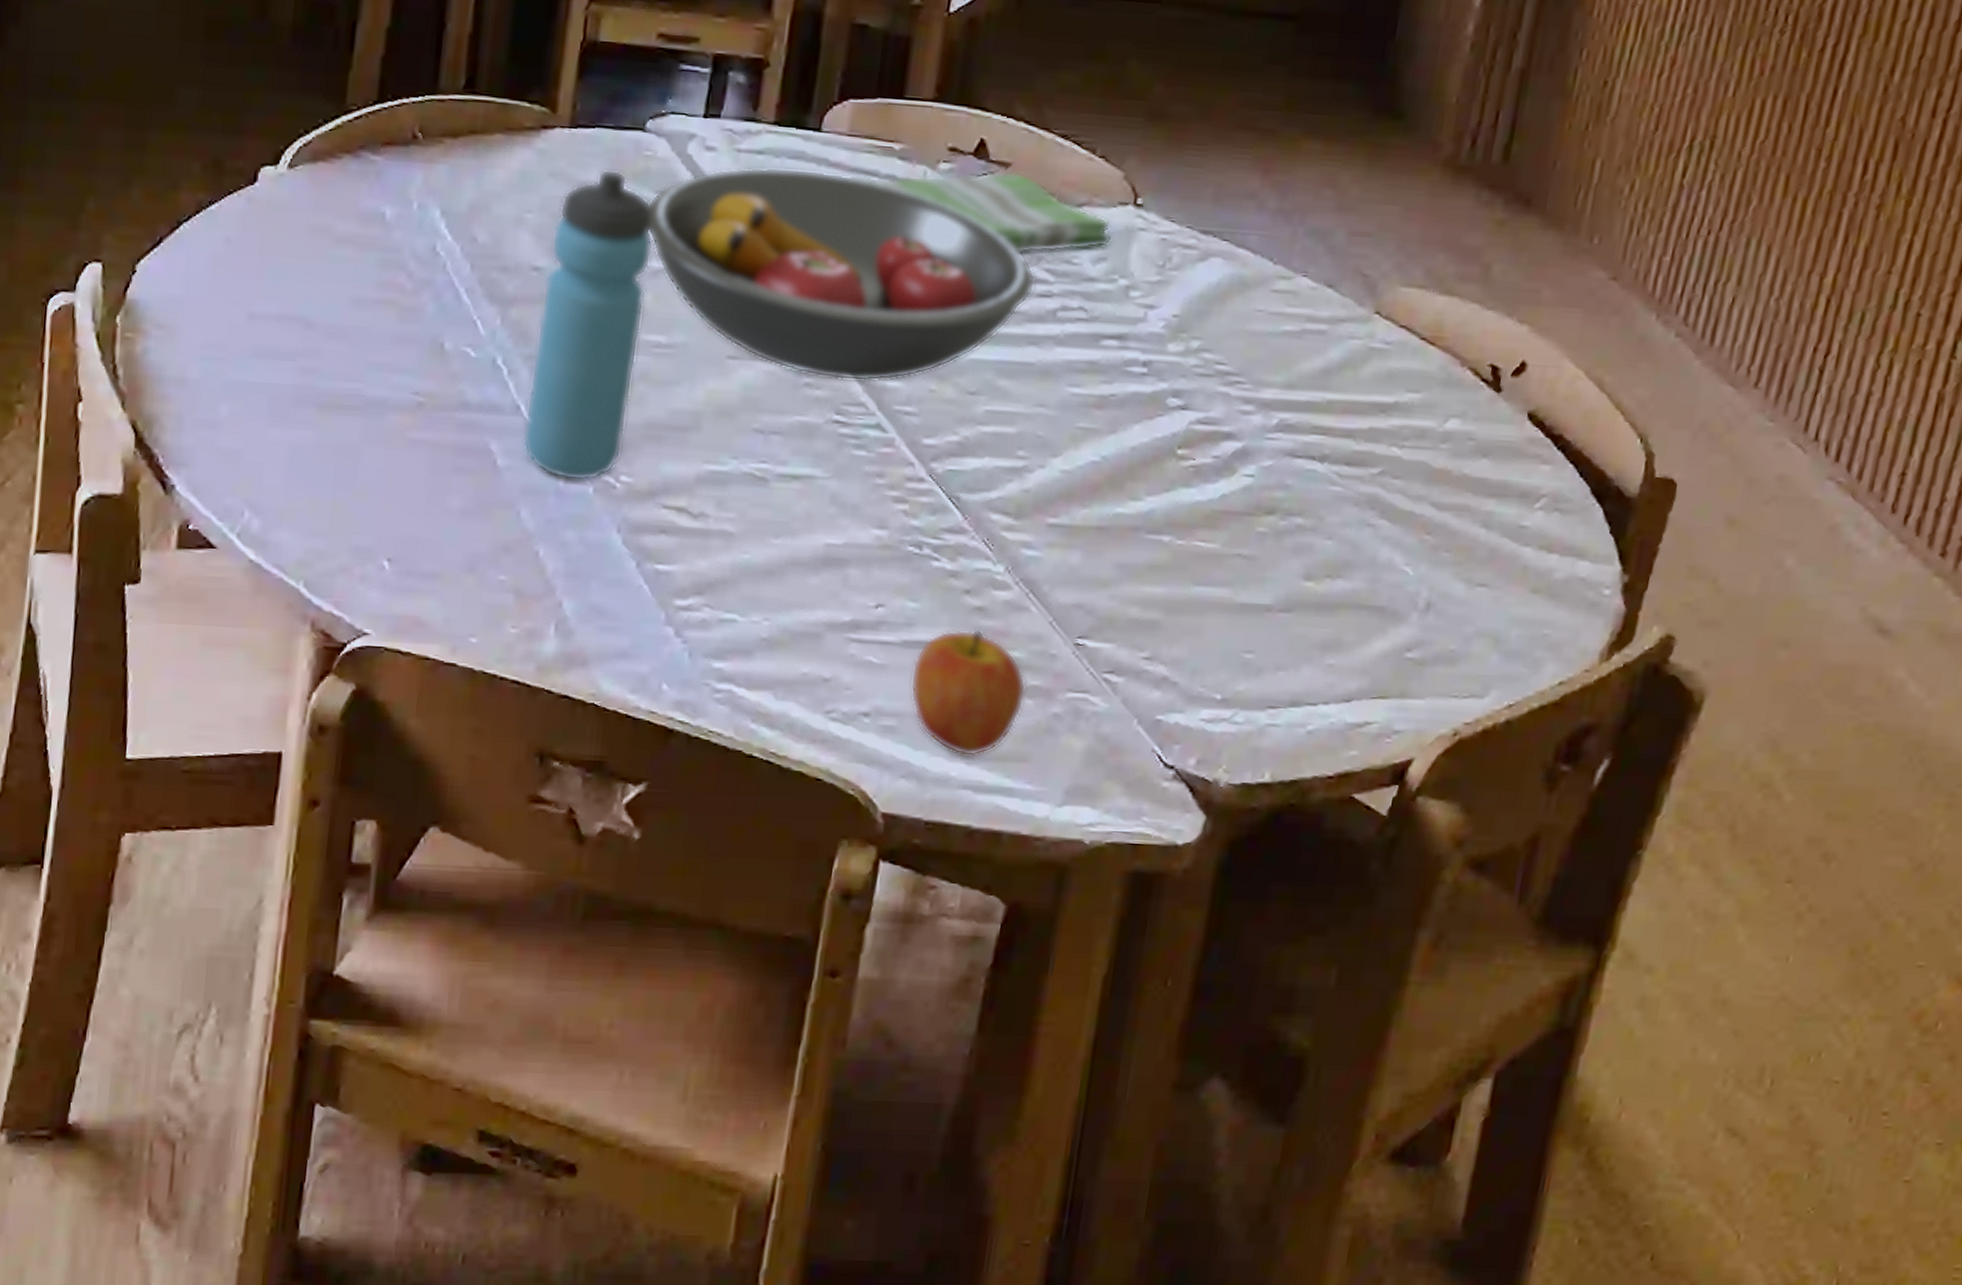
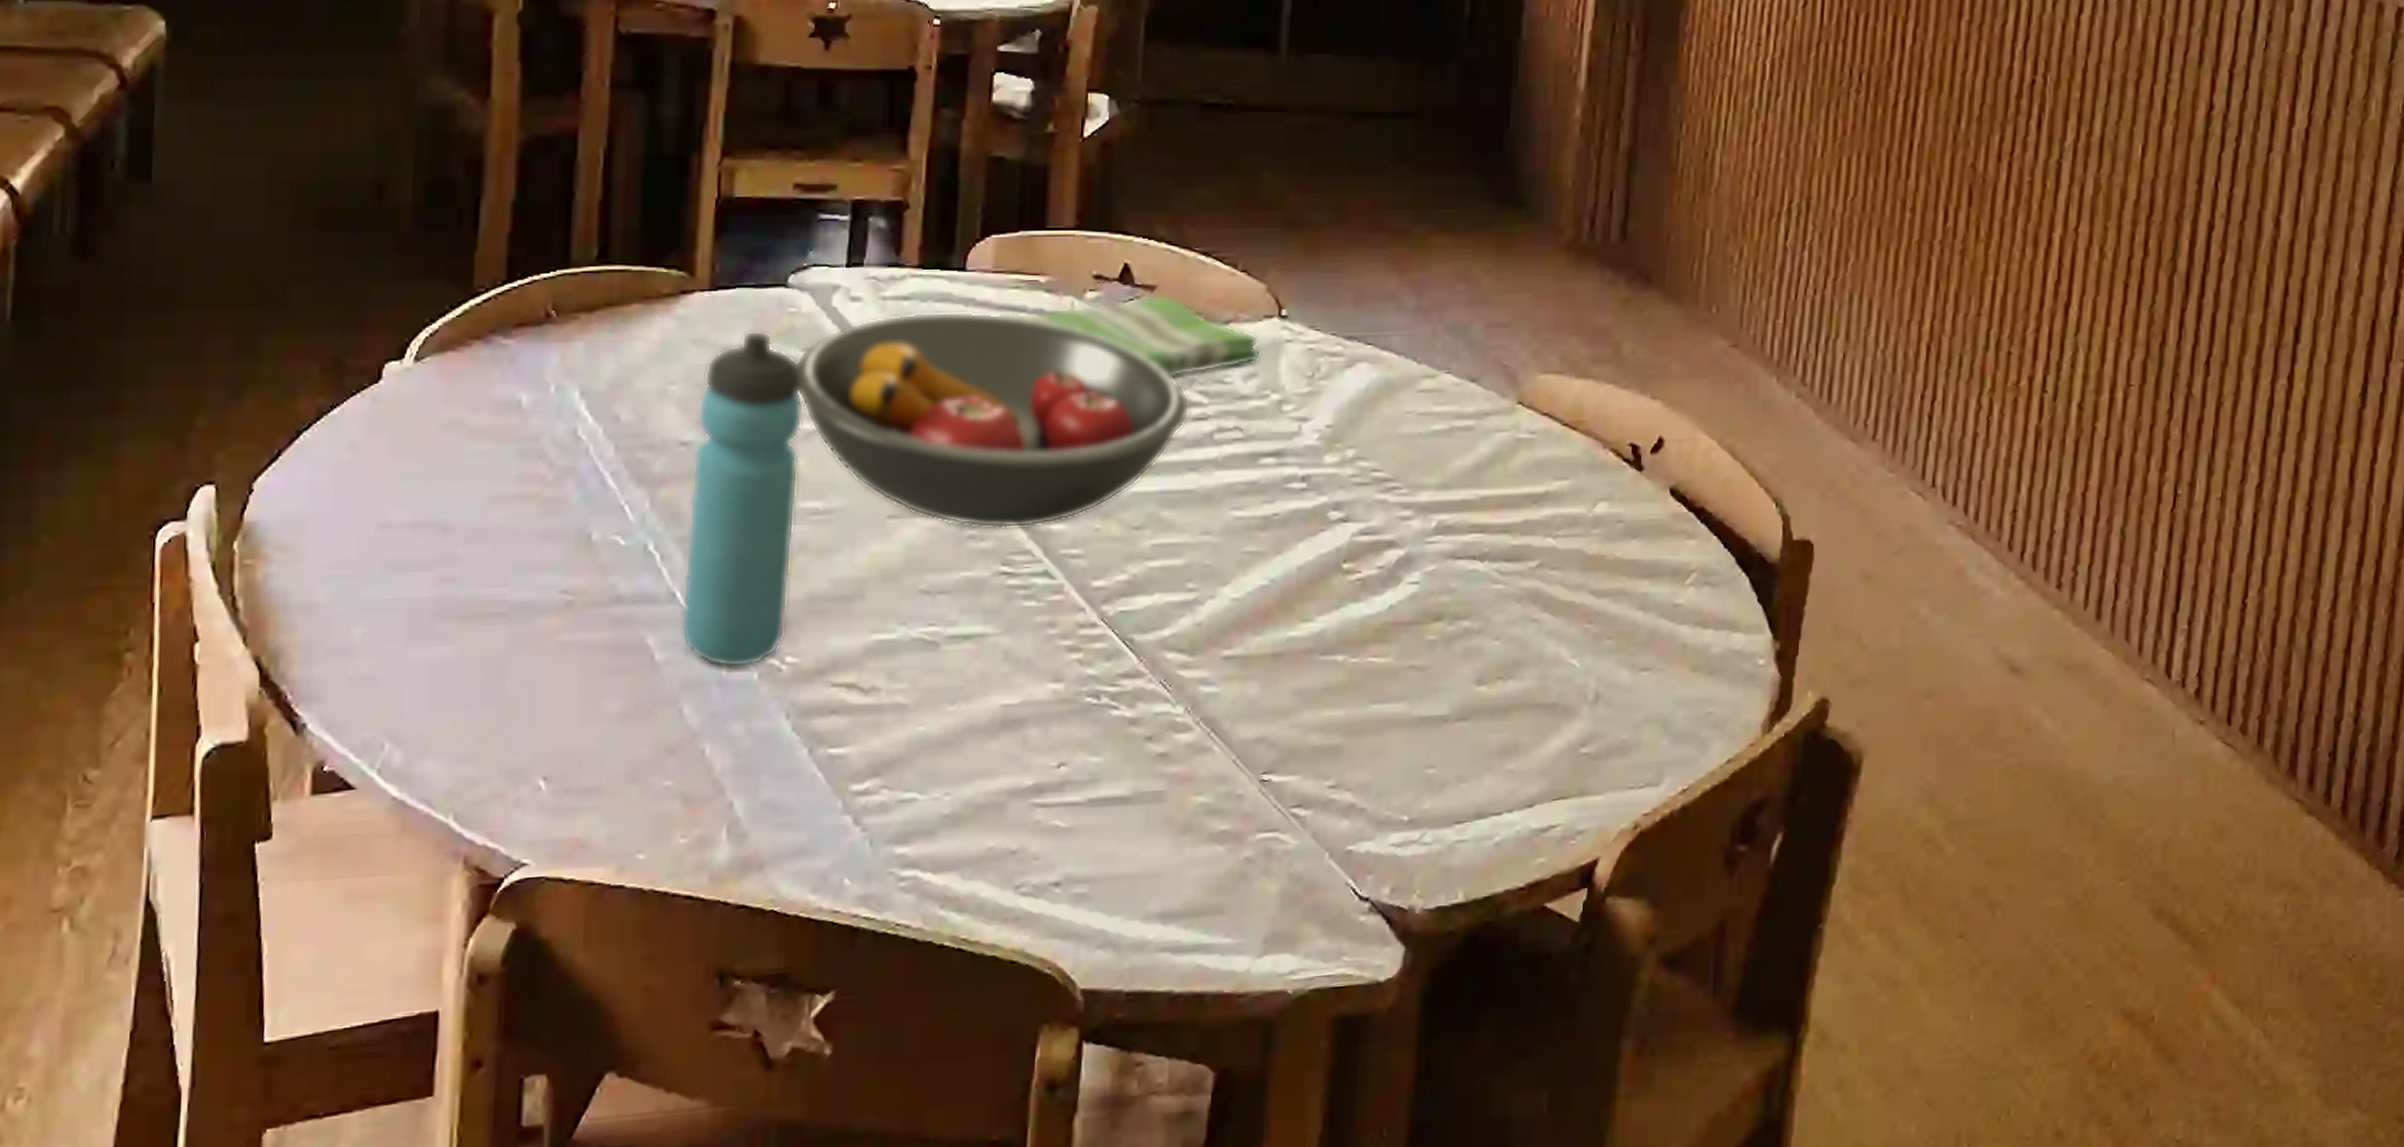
apple: present [909,629,1027,757] -> none [1099,777,1216,917]

